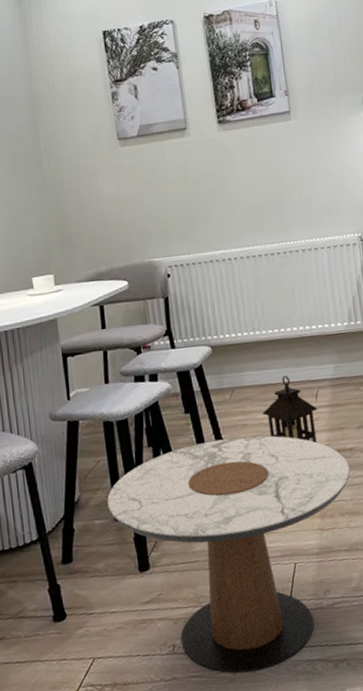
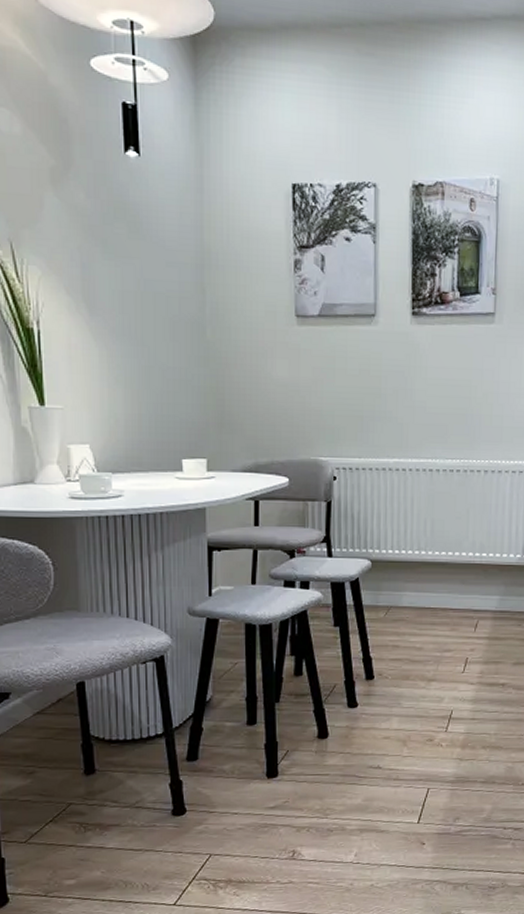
side table: present [107,435,350,673] -> none [241,657,499,885]
lantern: present [262,375,318,443] -> none [416,601,475,673]

